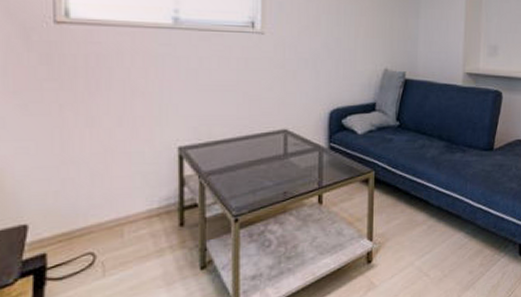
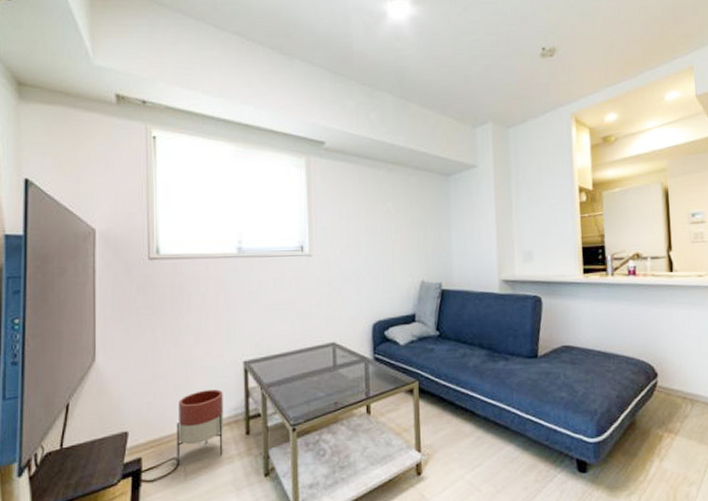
planter: none [92,177,153,262] -> present [176,389,224,466]

